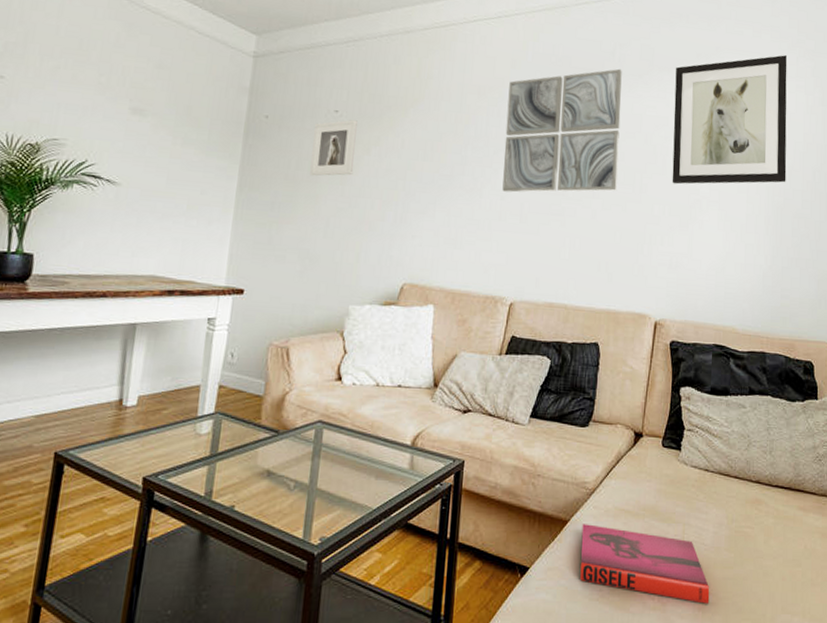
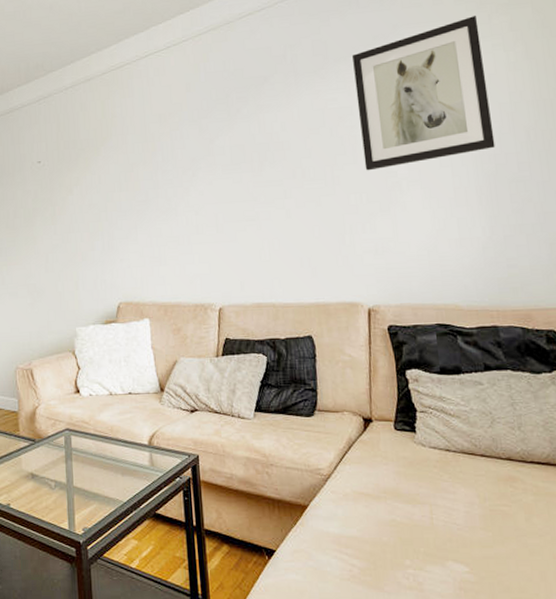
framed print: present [310,120,358,176] -> none [23,167,62,221]
wall art: present [502,68,622,193] -> none [187,69,309,207]
hardback book: present [580,524,710,604] -> none [322,508,471,583]

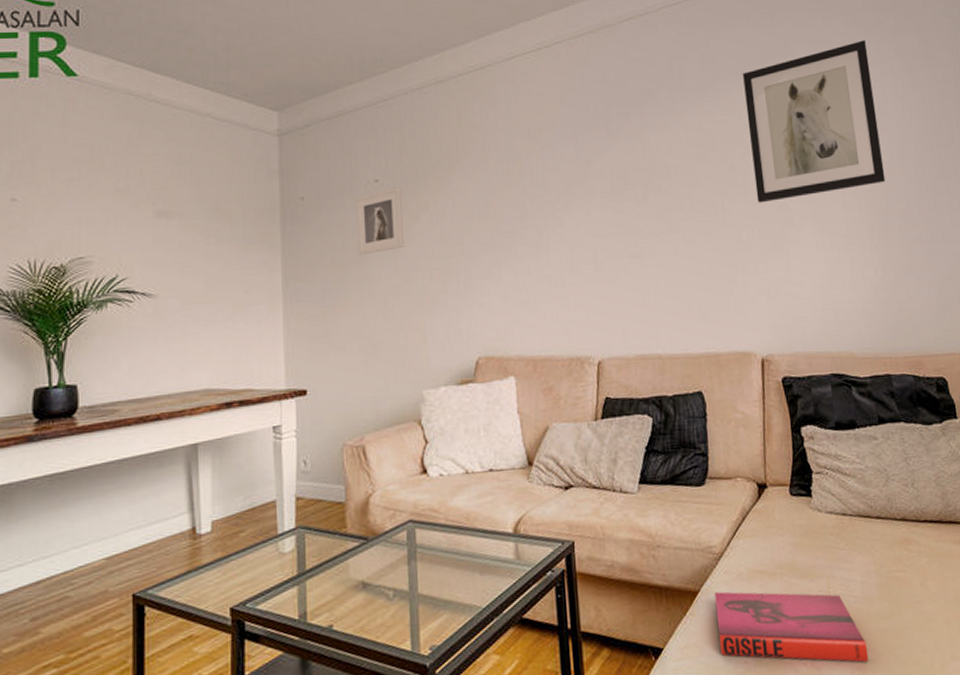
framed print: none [23,167,62,221] -> present [354,187,405,256]
hardback book: none [322,508,471,583] -> present [714,591,869,663]

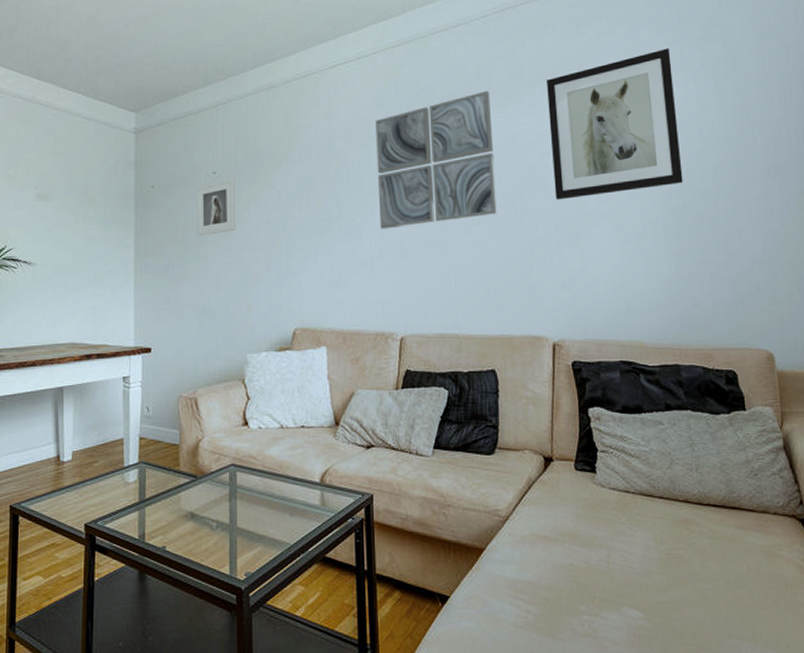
wall art: none [560,85,698,241] -> present [375,90,498,229]
hardback book: present [714,591,869,663] -> none [499,551,645,629]

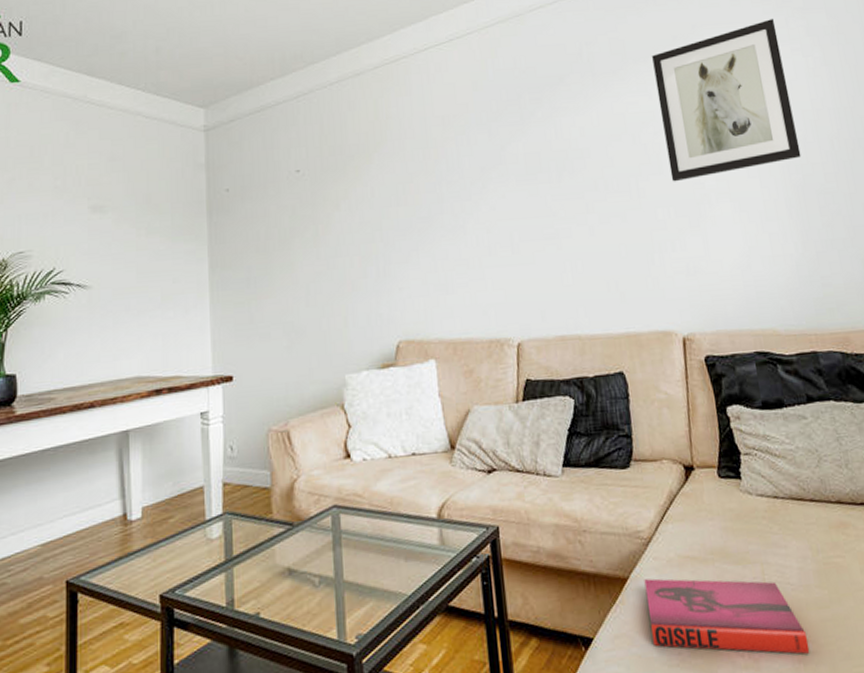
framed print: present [195,179,236,236] -> none [277,177,326,244]
wall art: present [375,90,498,229] -> none [474,69,613,224]
hardback book: none [499,551,645,629] -> present [644,578,810,655]

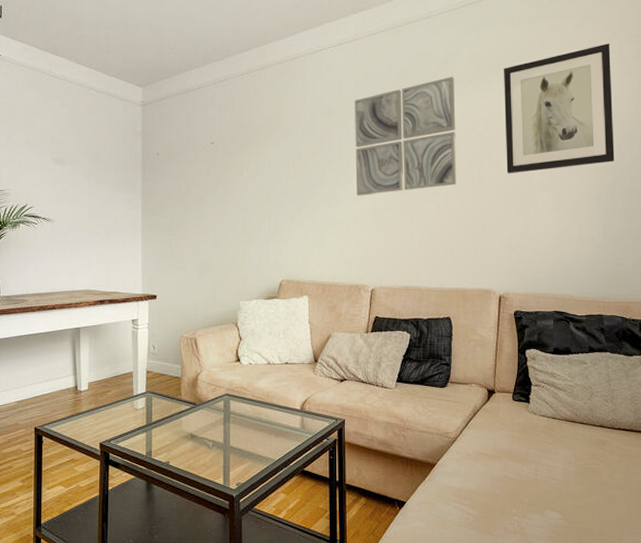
wall art: none [474,69,613,224] -> present [355,76,458,196]
hardback book: present [644,578,810,655] -> none [448,466,563,528]

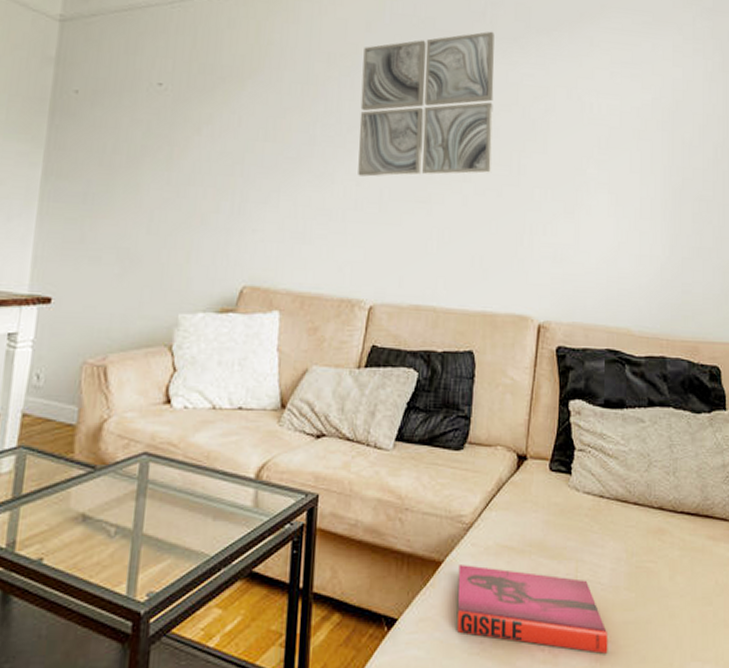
hardback book: none [448,466,563,528] -> present [457,565,609,654]
wall art: present [504,44,615,174] -> none [554,14,685,165]

